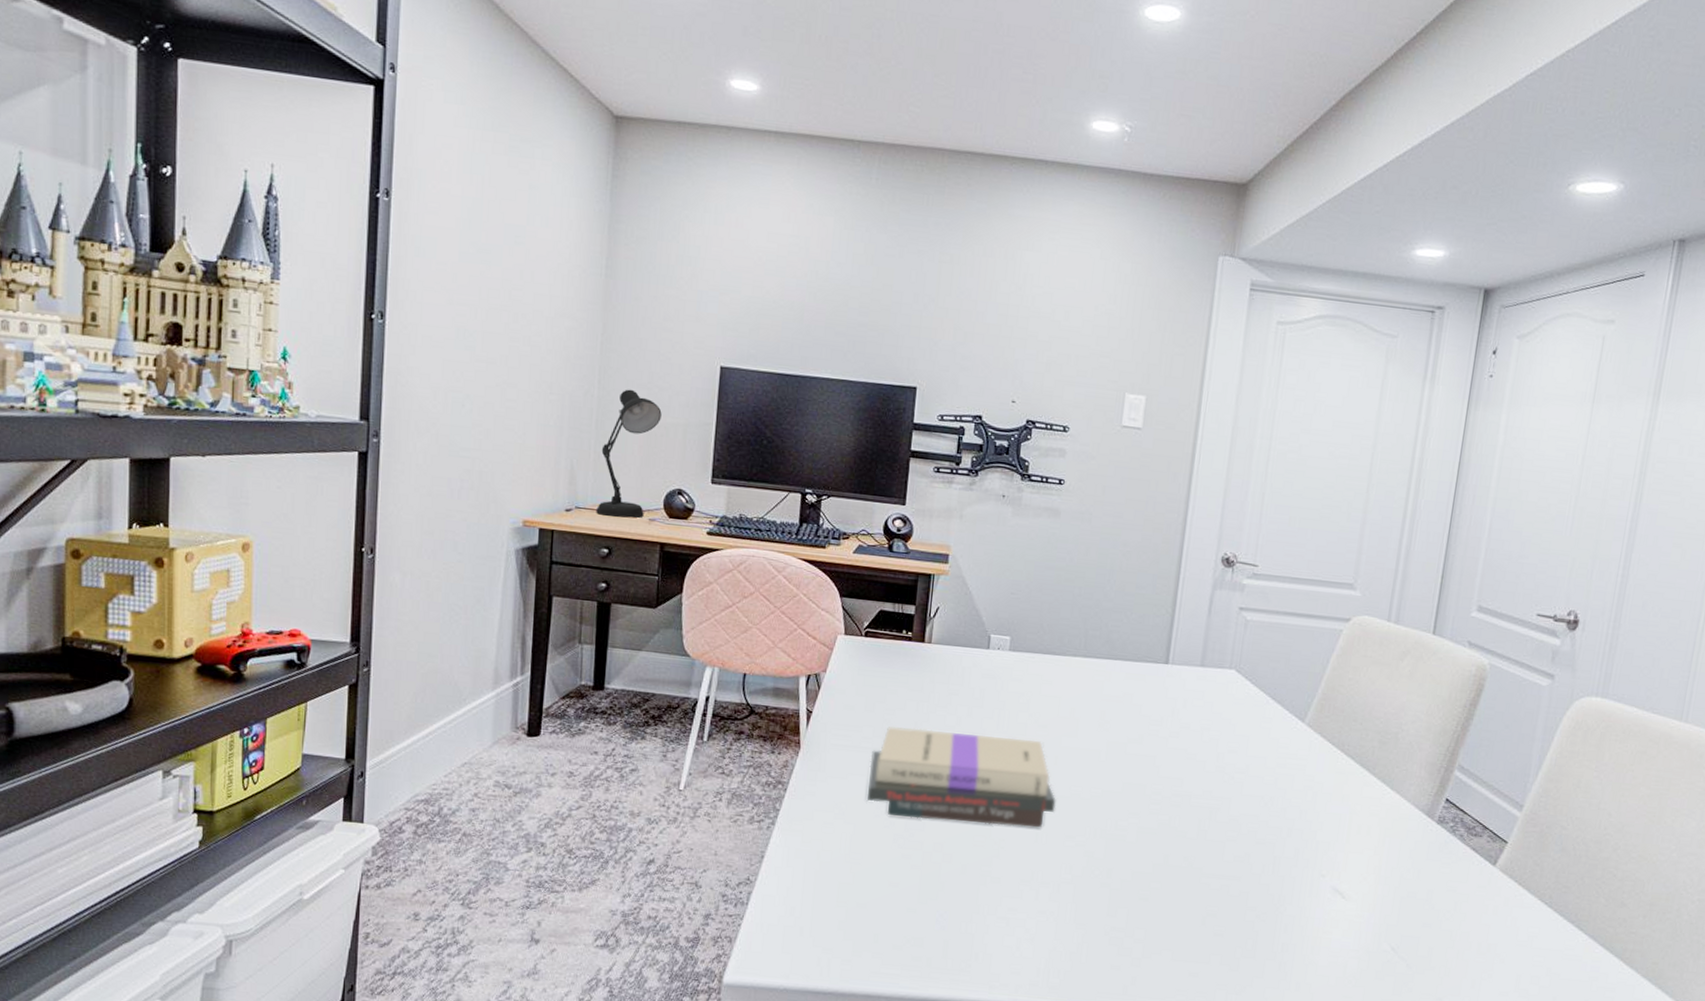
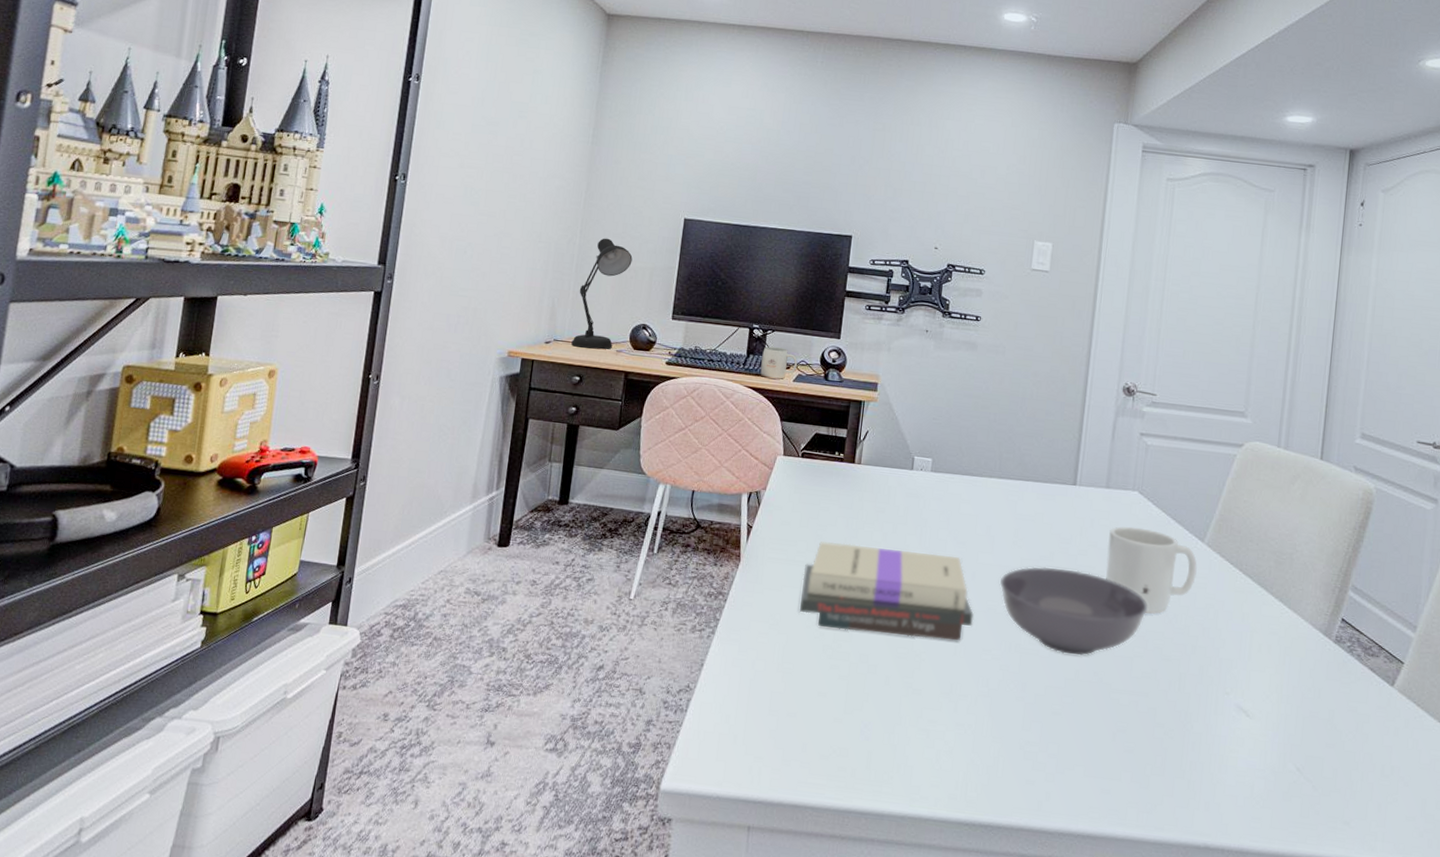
mug: none [815,514,857,551] -> present [760,346,798,380]
bowl: none [1084,750,1243,841] -> present [999,566,1148,656]
mug: none [1198,707,1296,798] -> present [1105,526,1197,614]

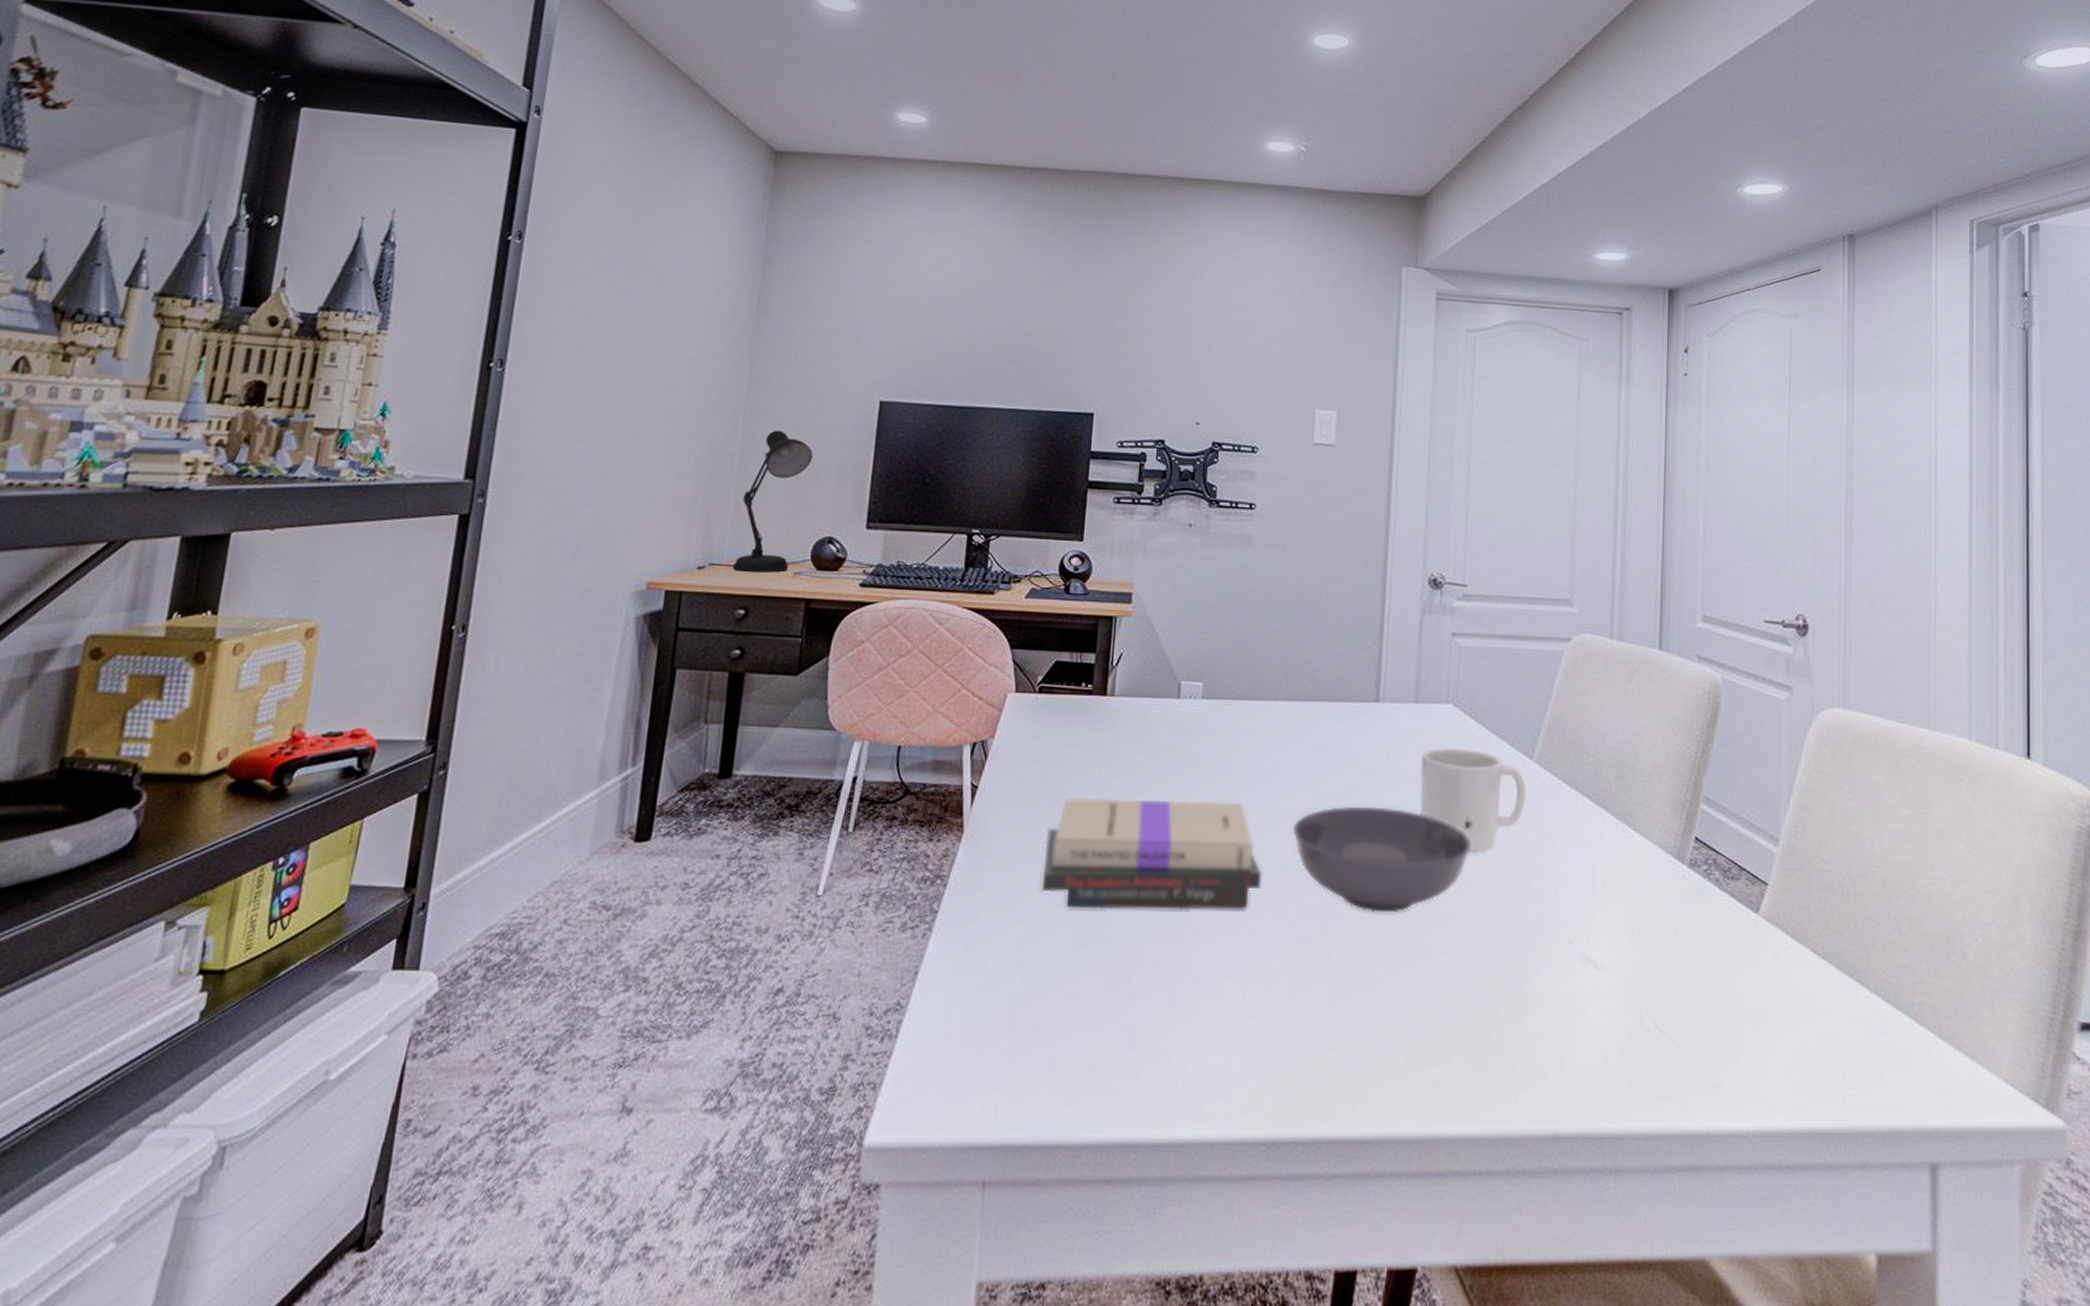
mug: present [760,346,798,380] -> none [982,556,1030,597]

